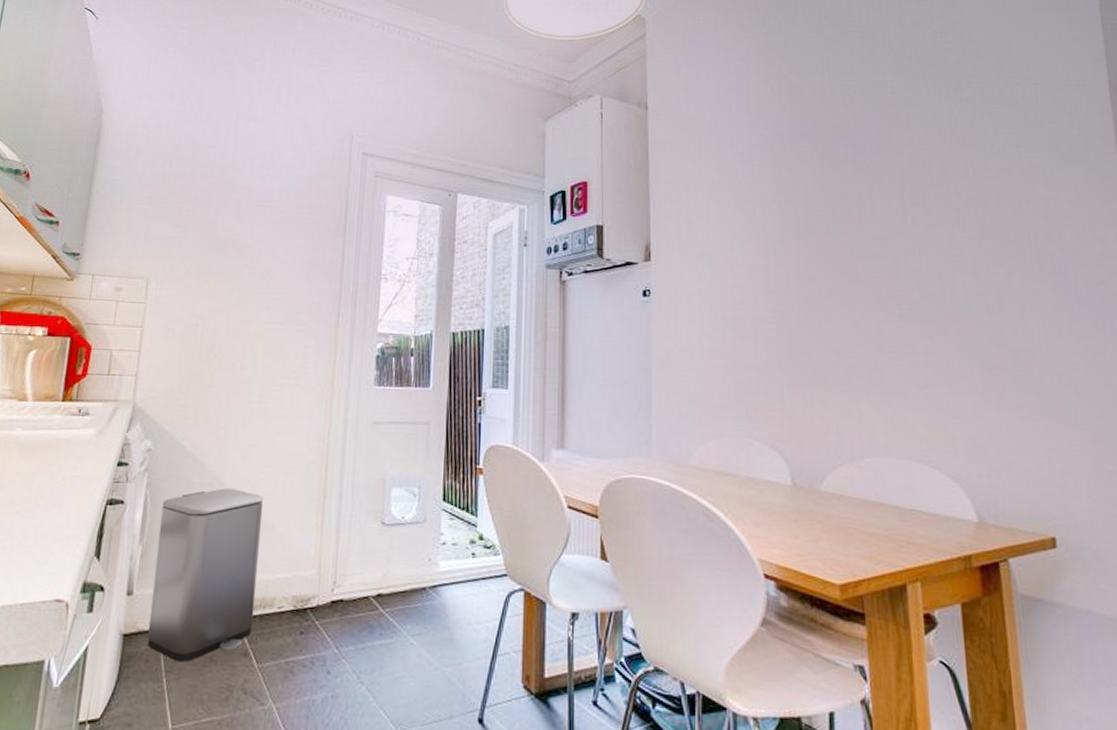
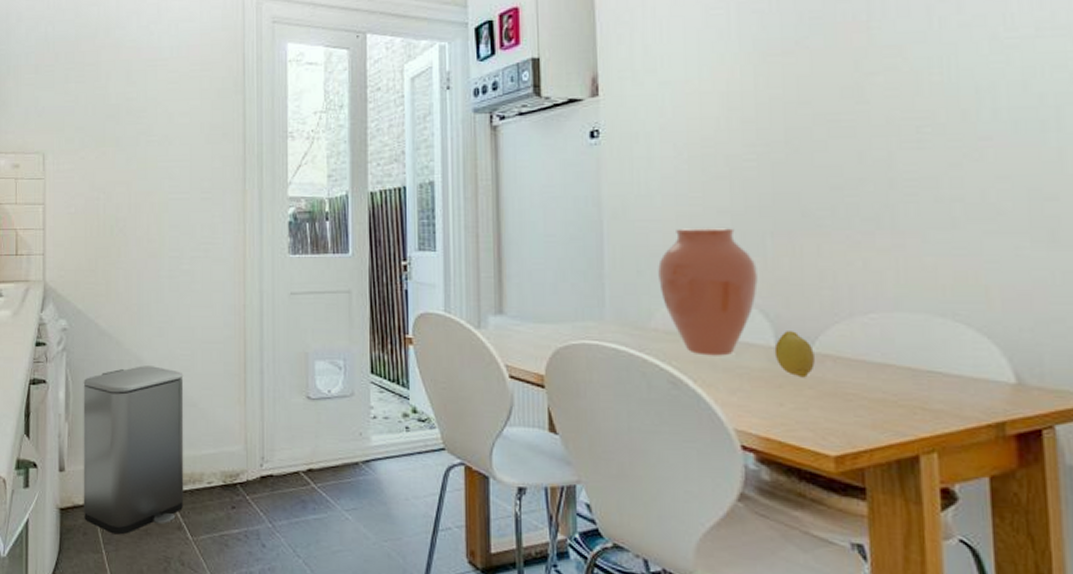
vase: none [697,378,777,493] -> present [658,228,758,356]
fruit: none [790,471,823,513] -> present [774,331,815,378]

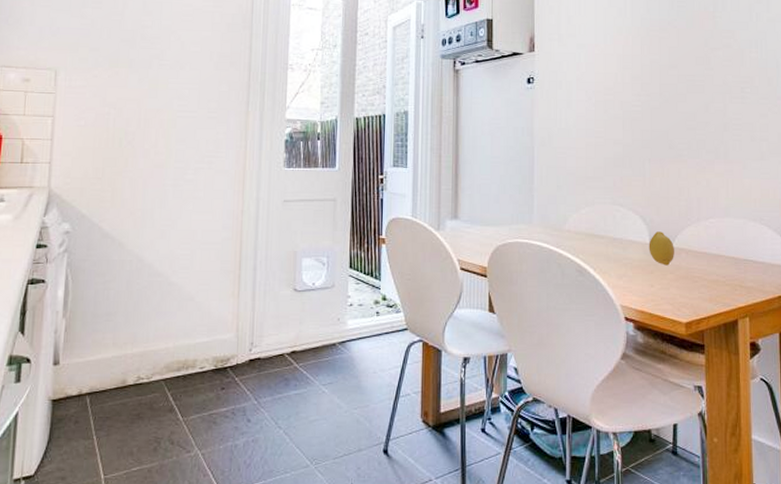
pedal bin: present [83,366,184,535] -> none [76,265,183,421]
vase: present [658,228,758,356] -> none [572,155,639,251]

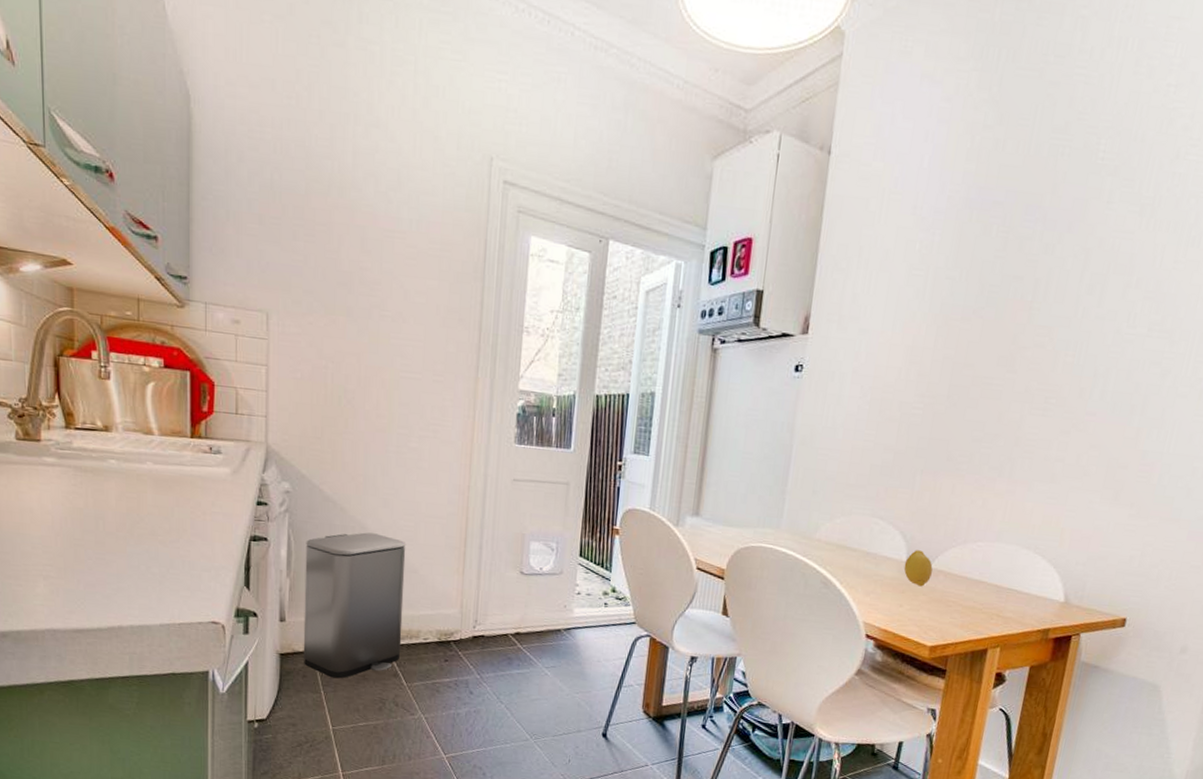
pedal bin: none [76,265,183,421] -> present [303,532,406,679]

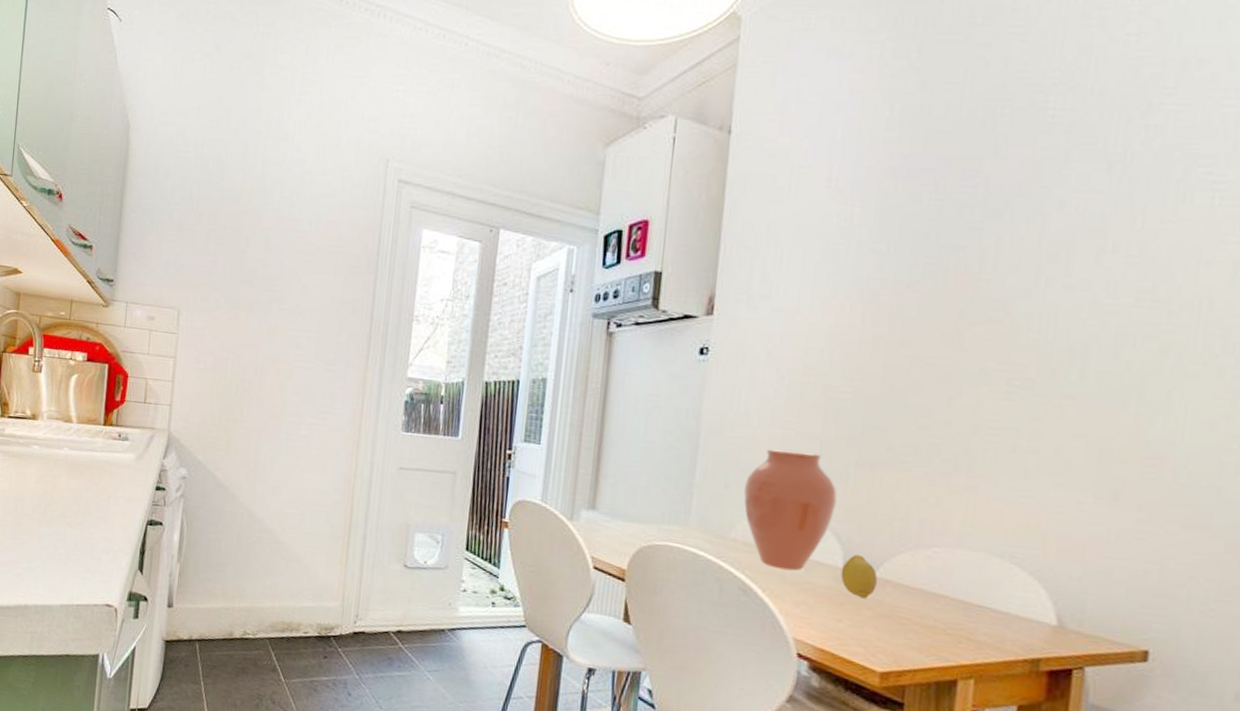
pedal bin: present [303,532,406,679] -> none [186,519,292,670]
vase: none [828,459,905,566] -> present [744,449,837,572]

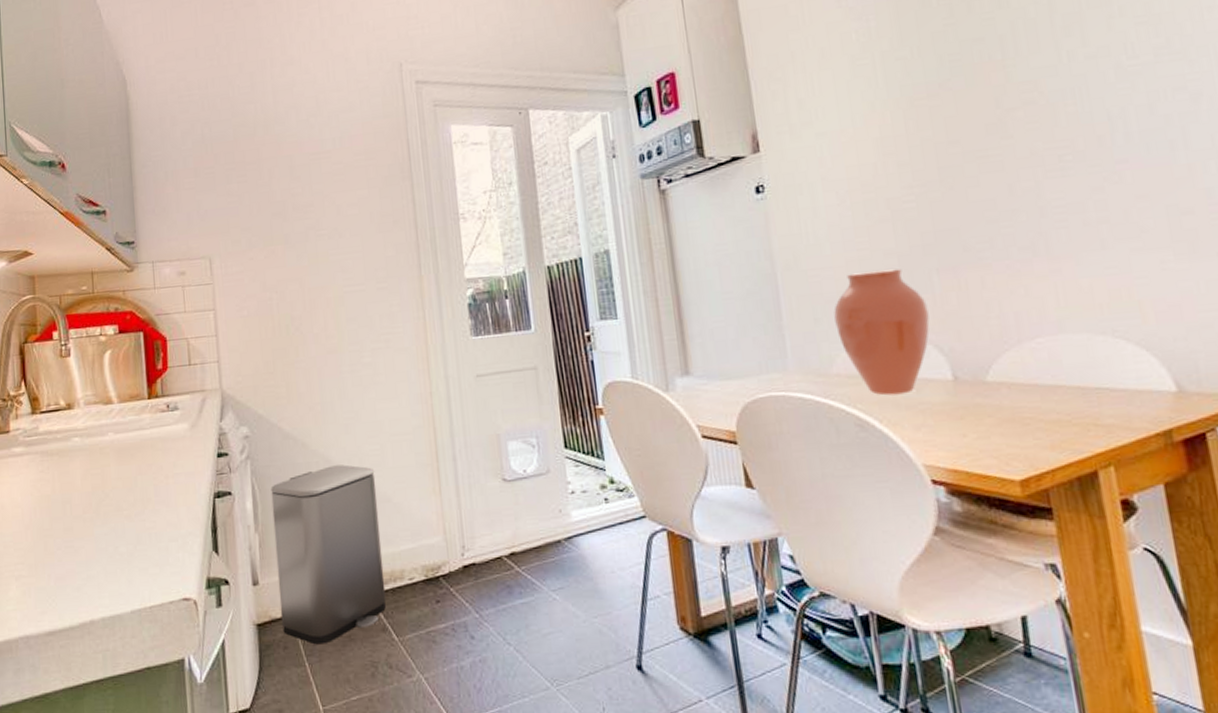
pedal bin: none [186,519,292,670] -> present [270,464,386,645]
fruit: present [840,554,877,599] -> none [952,363,991,407]

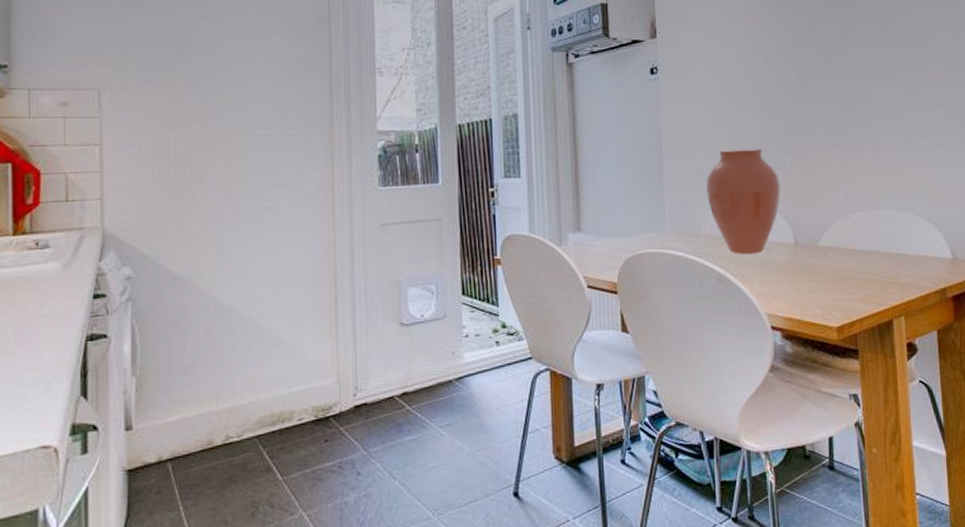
pedal bin: present [270,464,386,645] -> none [153,308,273,488]

